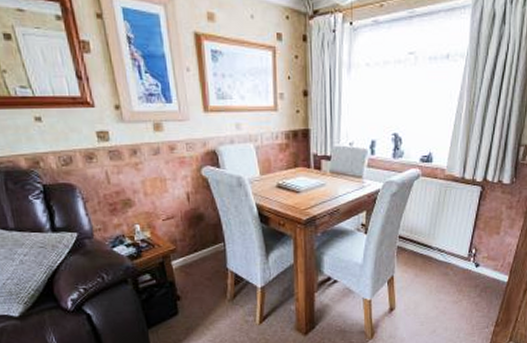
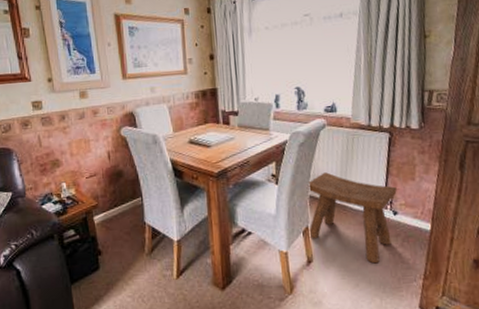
stool: none [392,224,481,312] -> present [307,172,397,264]

